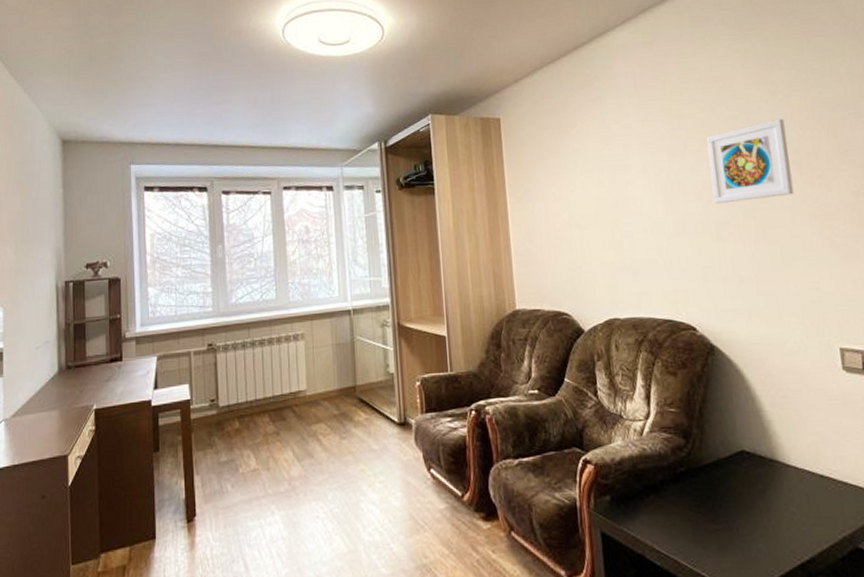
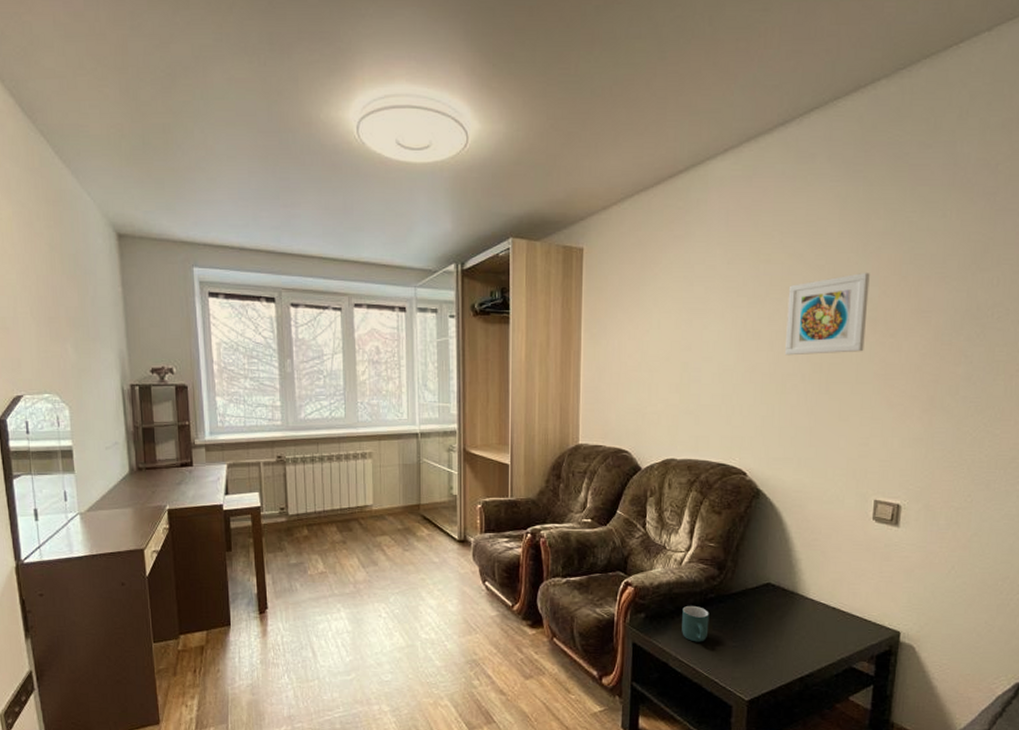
mug: none [651,482,685,527] -> present [682,605,709,642]

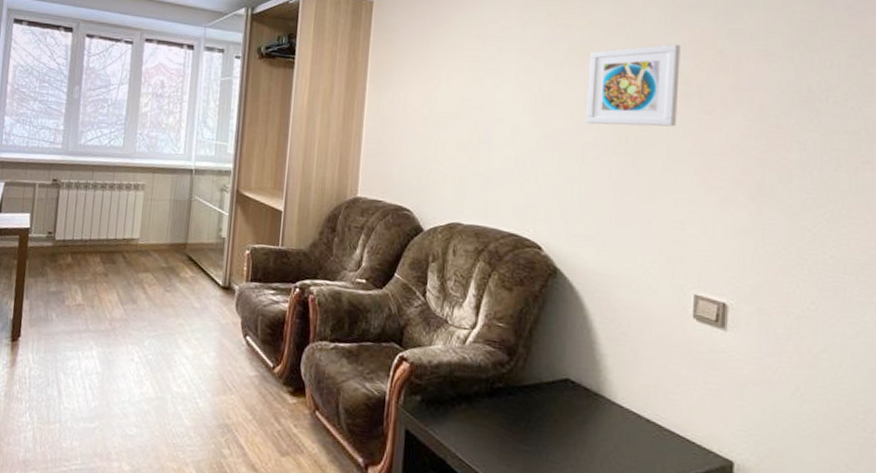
mug: present [682,605,709,642] -> none [463,393,496,441]

